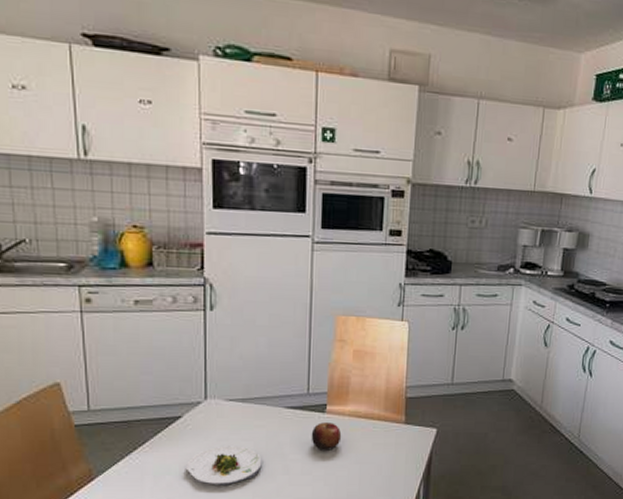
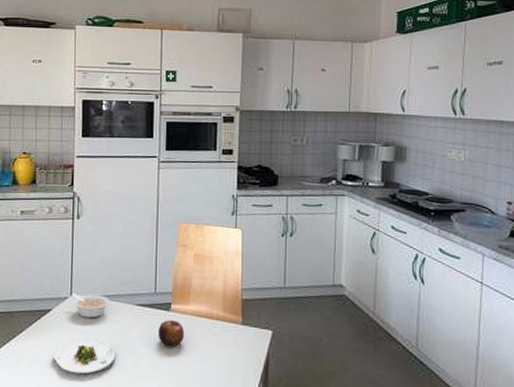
legume: none [207,396,254,424] -> present [72,293,110,319]

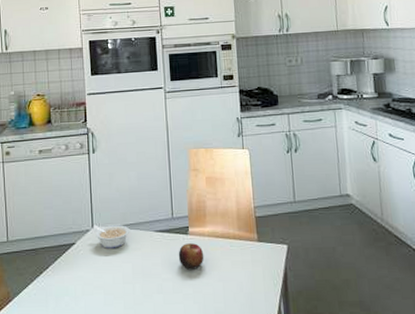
salad plate: present [52,338,116,375] -> none [79,268,140,305]

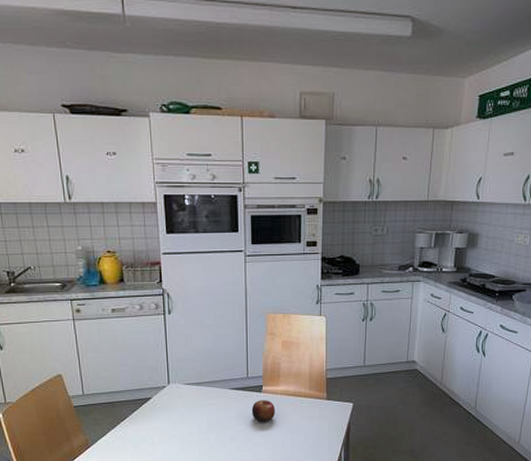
legume: present [94,225,130,249] -> none [170,382,206,403]

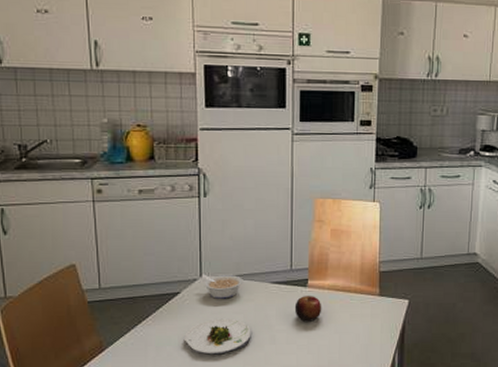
salad plate: none [156,420,214,451] -> present [183,318,251,355]
legume: none [170,382,206,403] -> present [202,274,243,299]

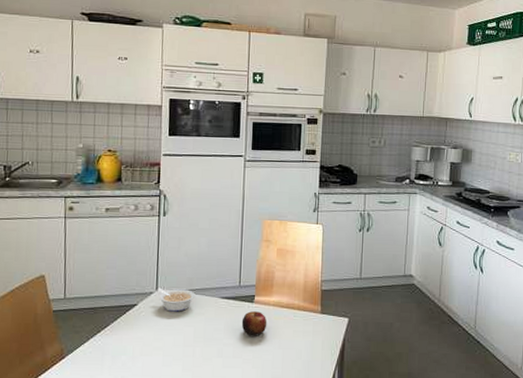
salad plate: present [183,318,251,355] -> none [137,330,201,366]

